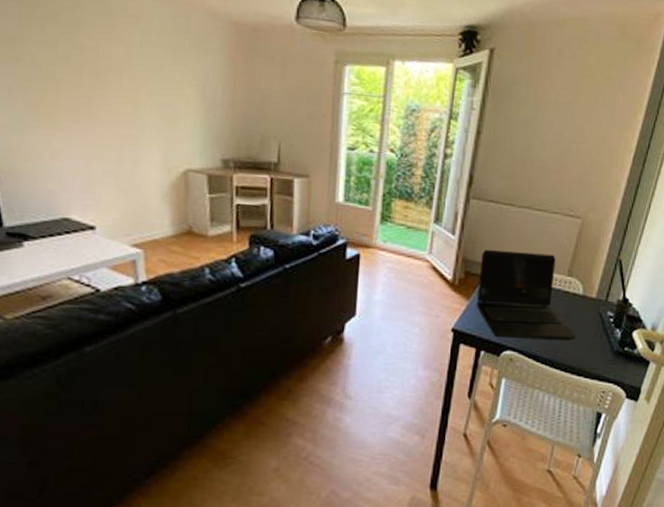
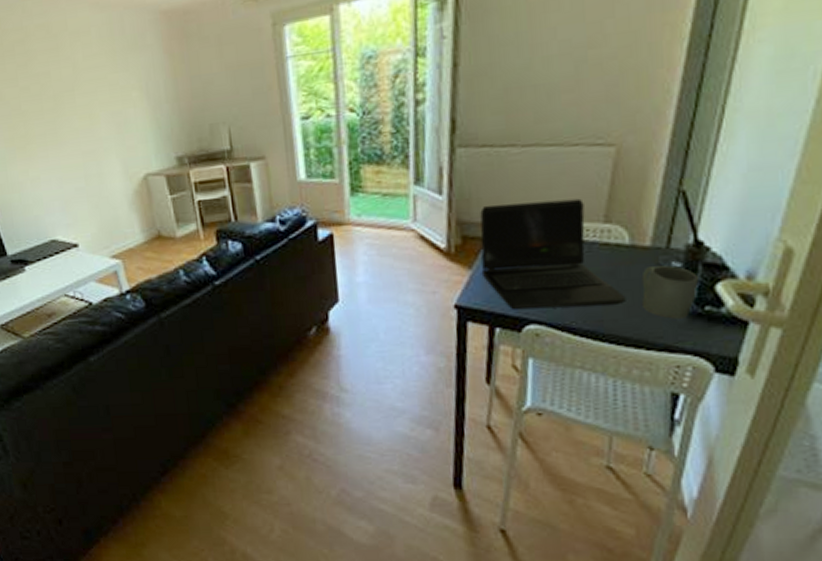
mug: none [585,314,623,355] -> present [641,265,698,319]

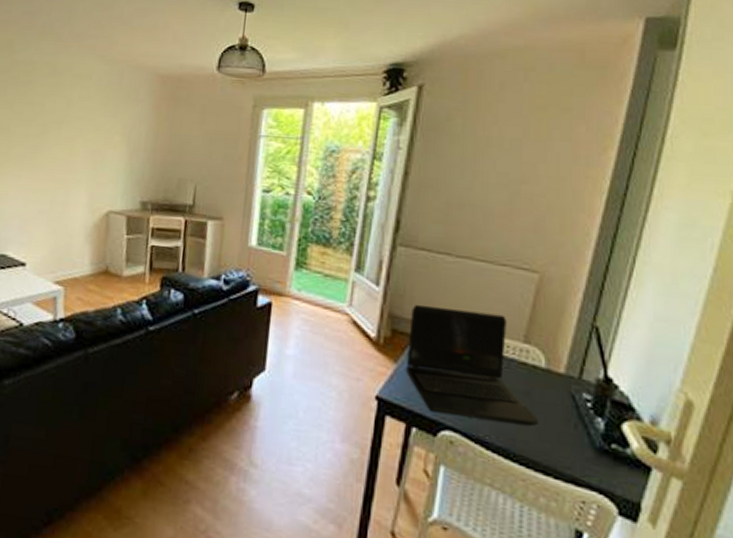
mug: present [641,265,698,319] -> none [552,394,606,453]

